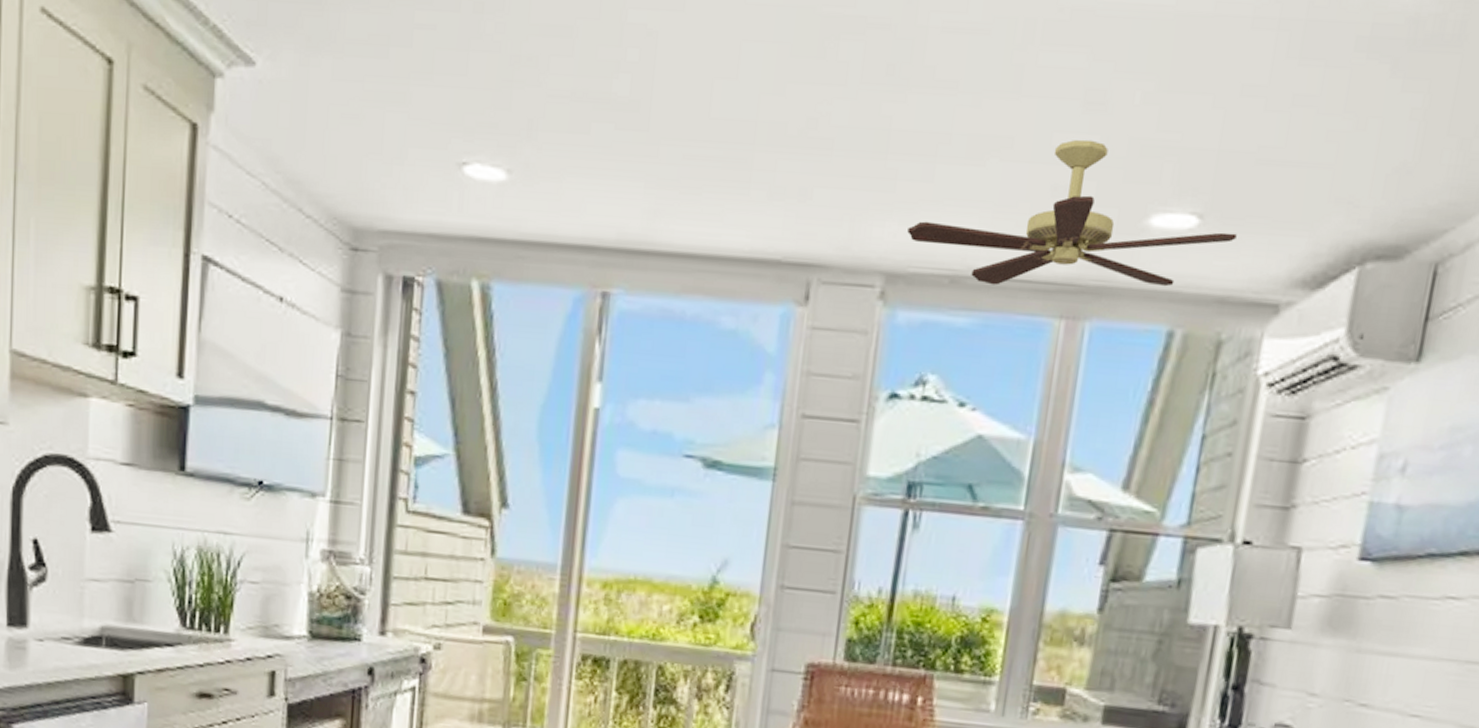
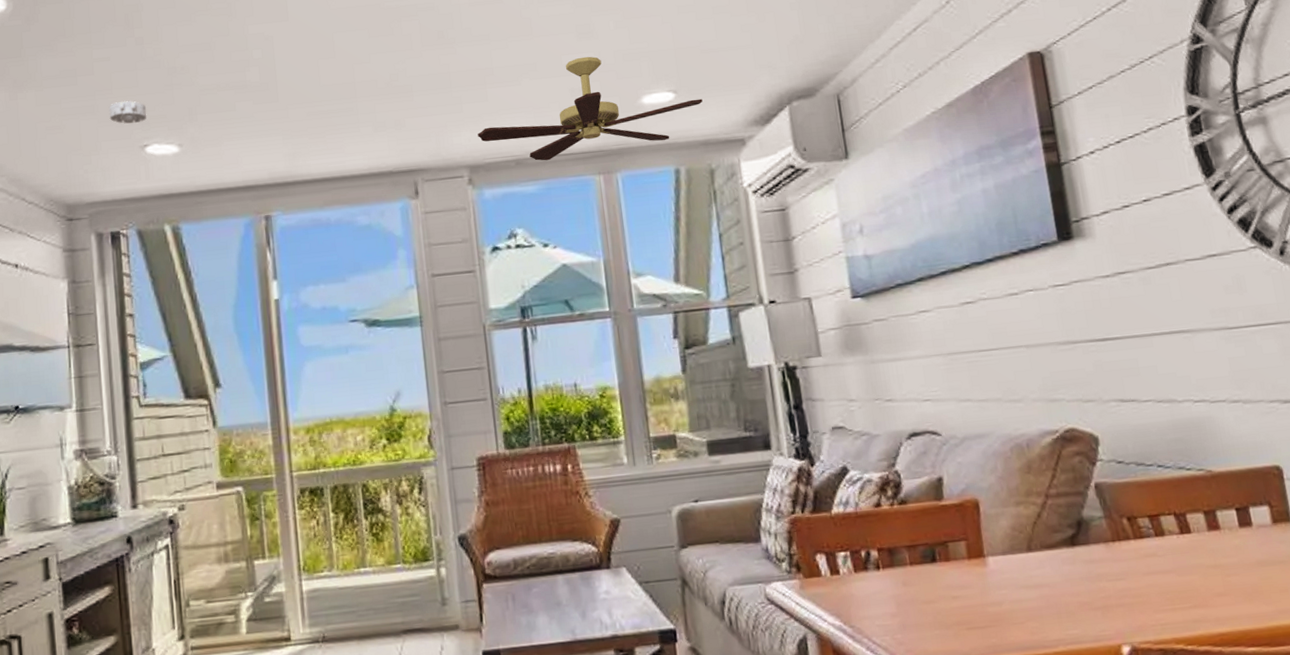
smoke detector: none [423,92,474,129] -> present [108,100,147,124]

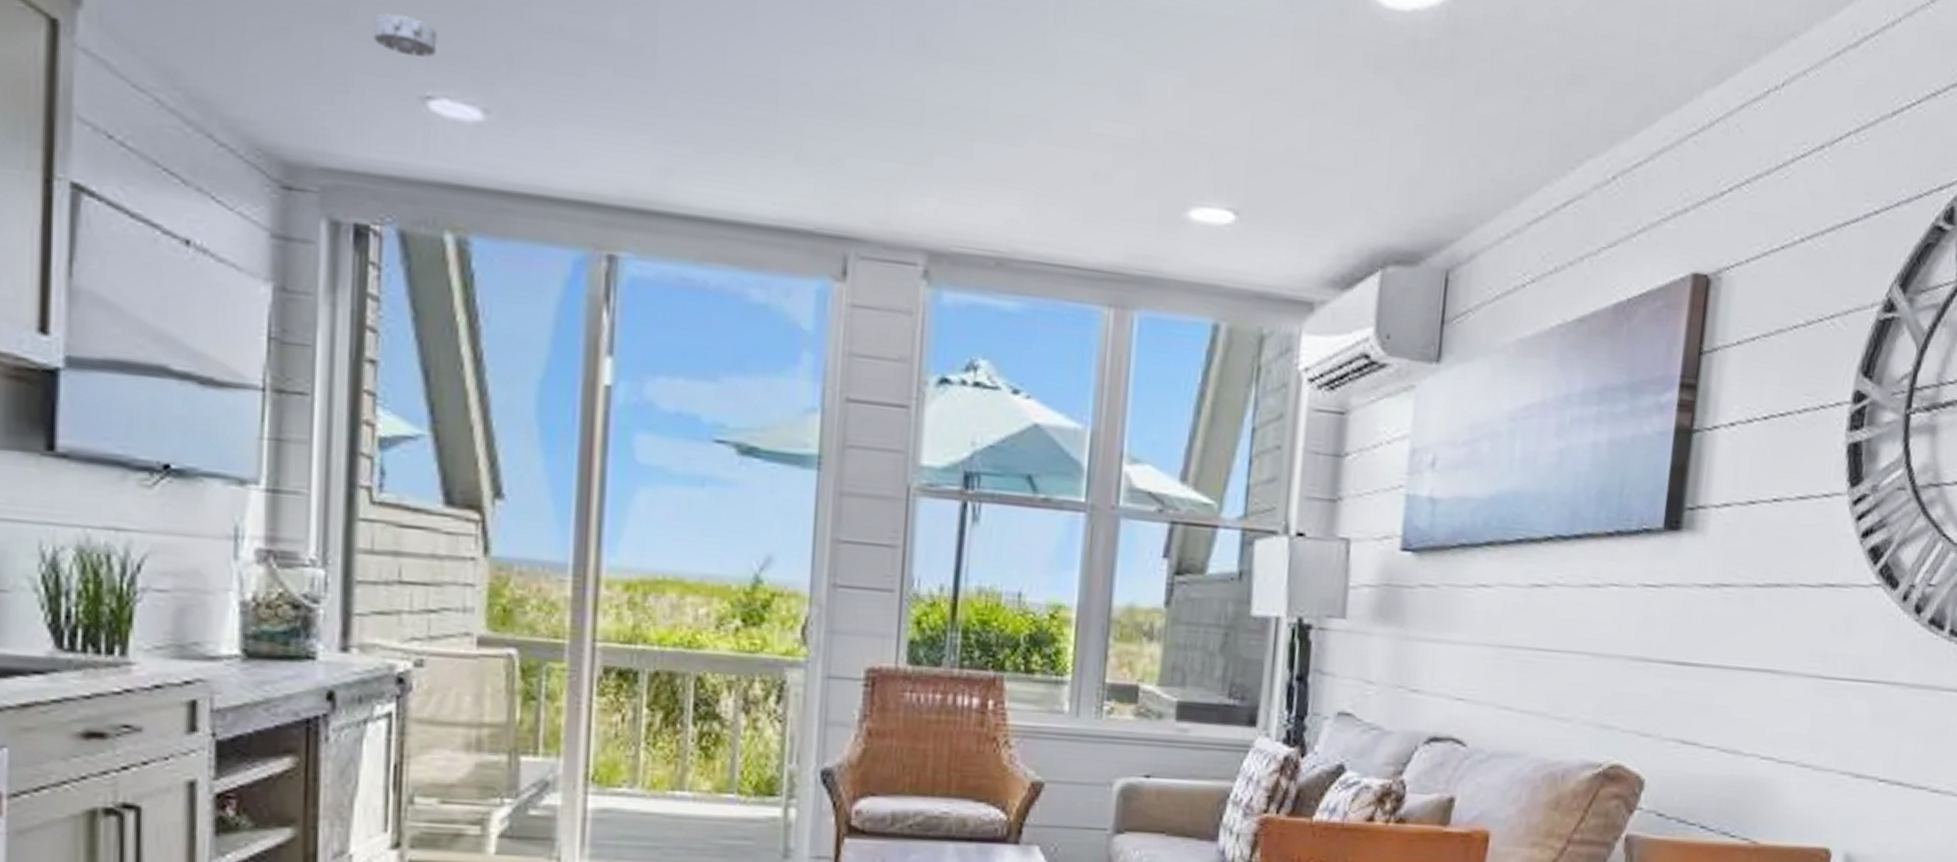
ceiling fan: present [478,56,703,161] -> none [948,128,1271,280]

